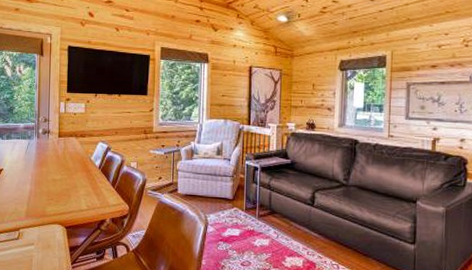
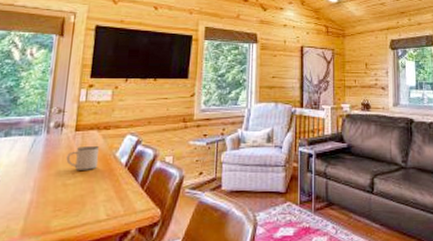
mug: none [53,149,78,170] -> present [66,145,99,170]

